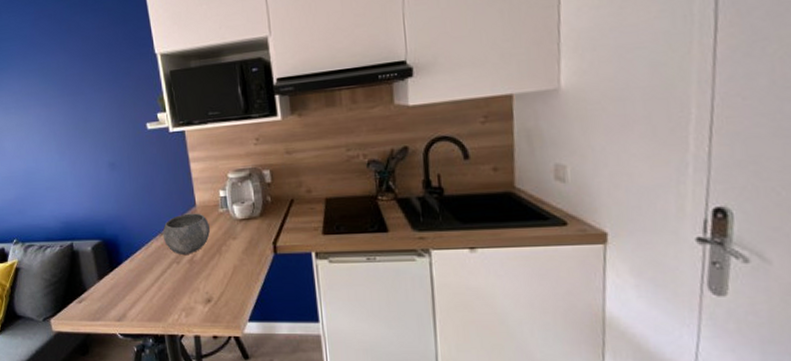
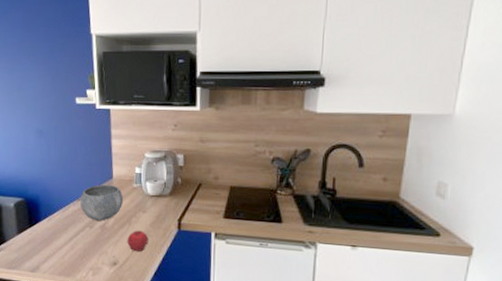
apple: none [219,259,243,285] -> present [127,230,149,252]

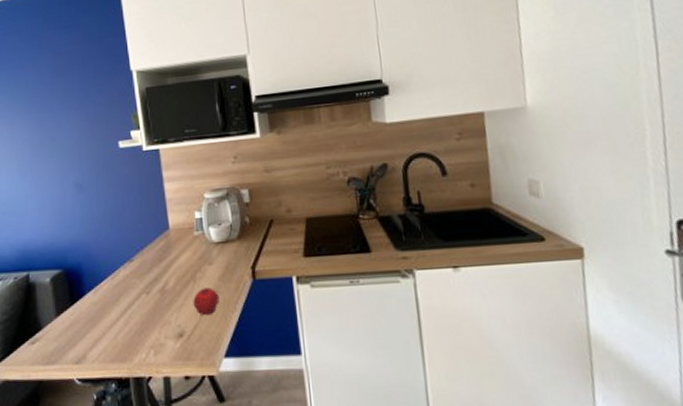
bowl: present [80,184,123,221] -> none [131,236,184,284]

